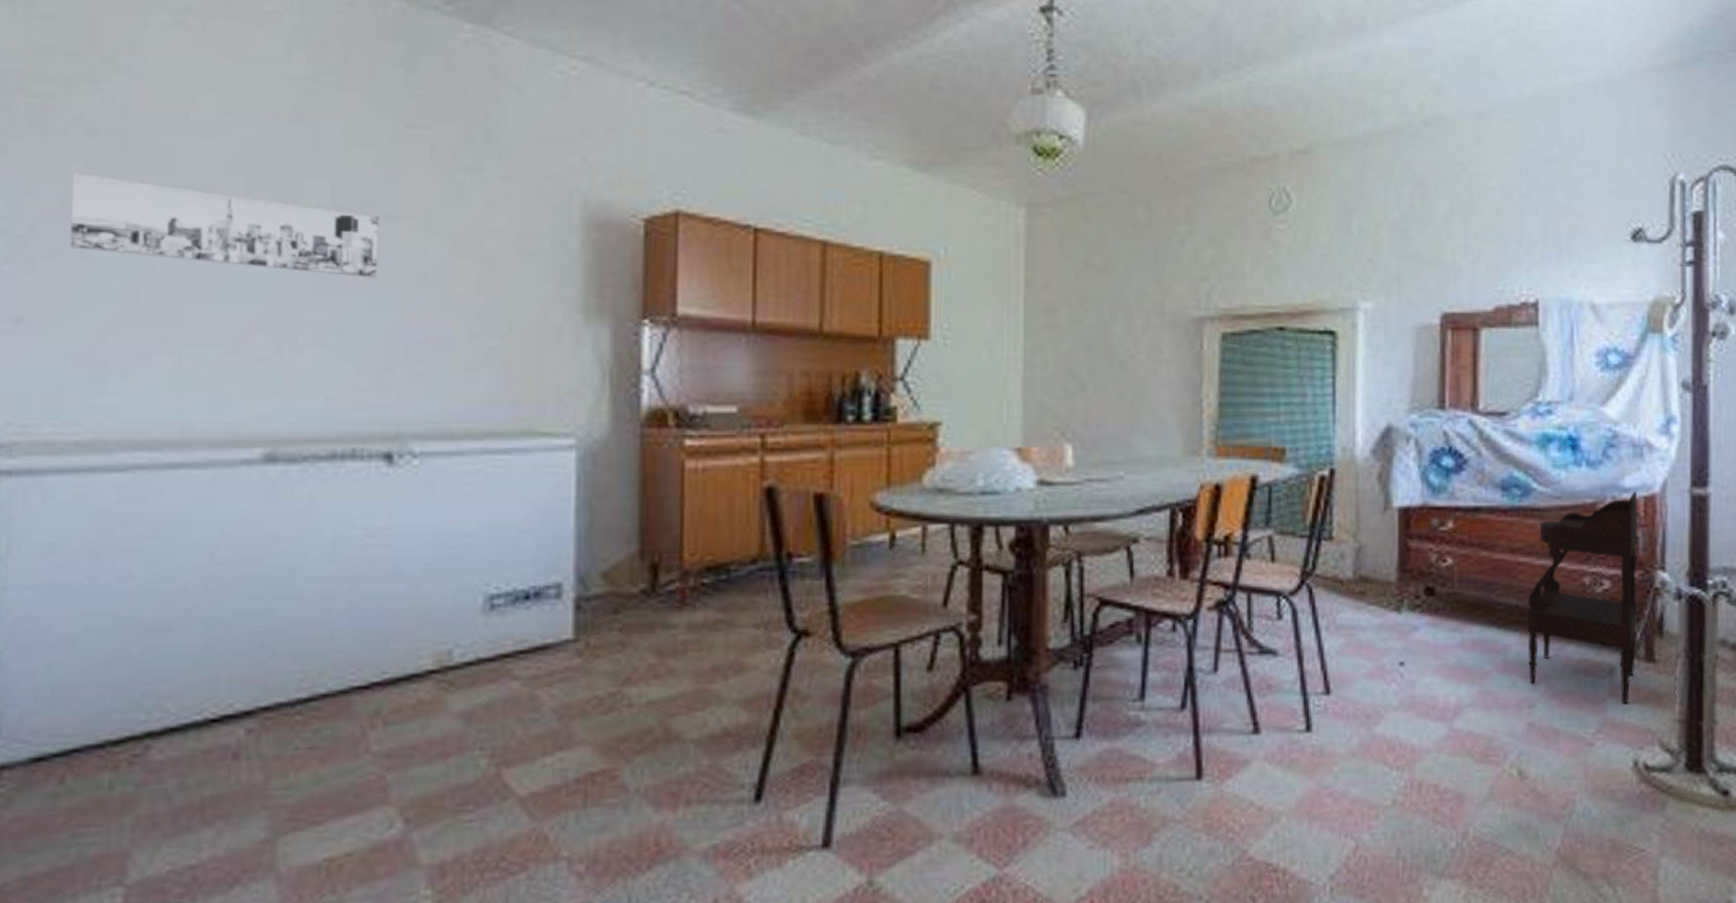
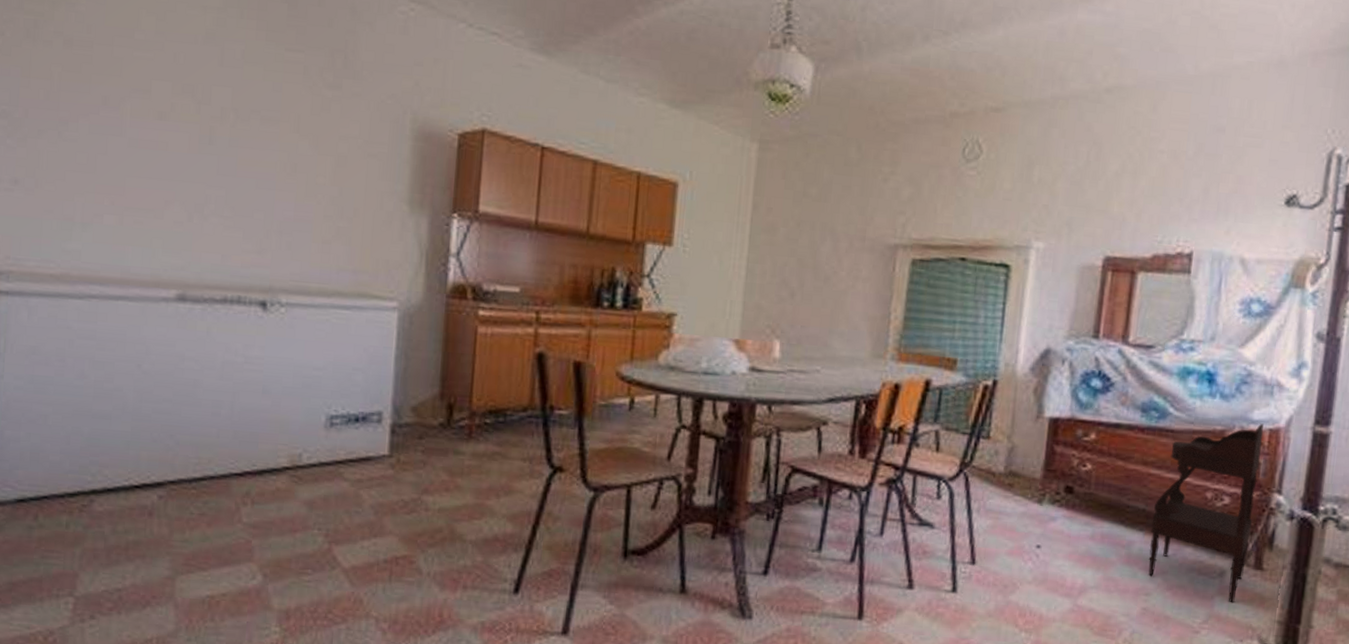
wall art: present [69,173,380,278] -> none [50,73,265,167]

